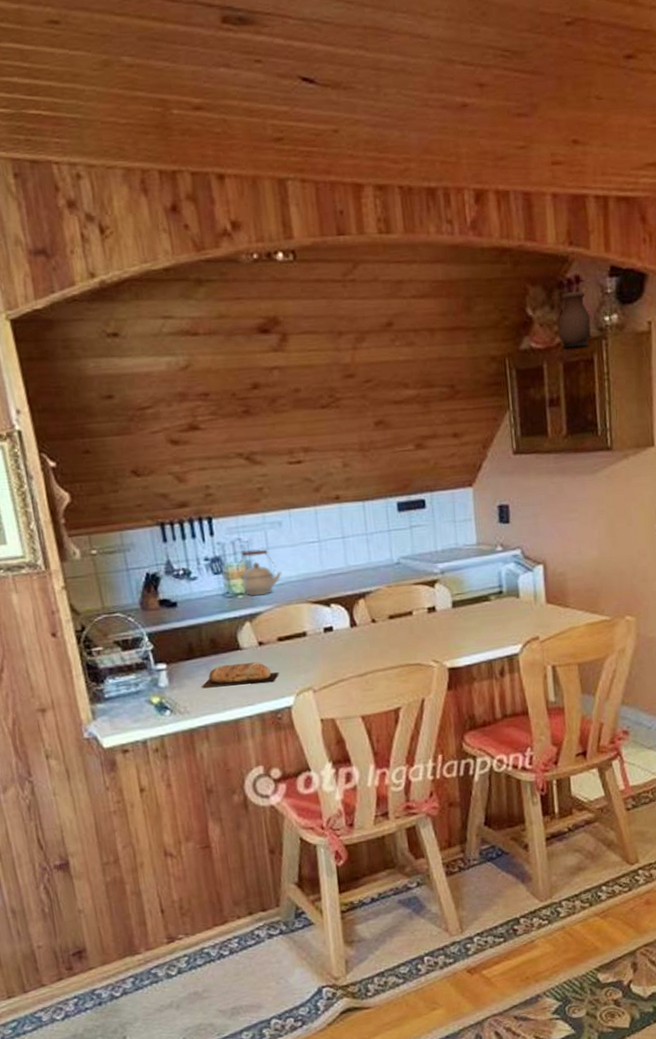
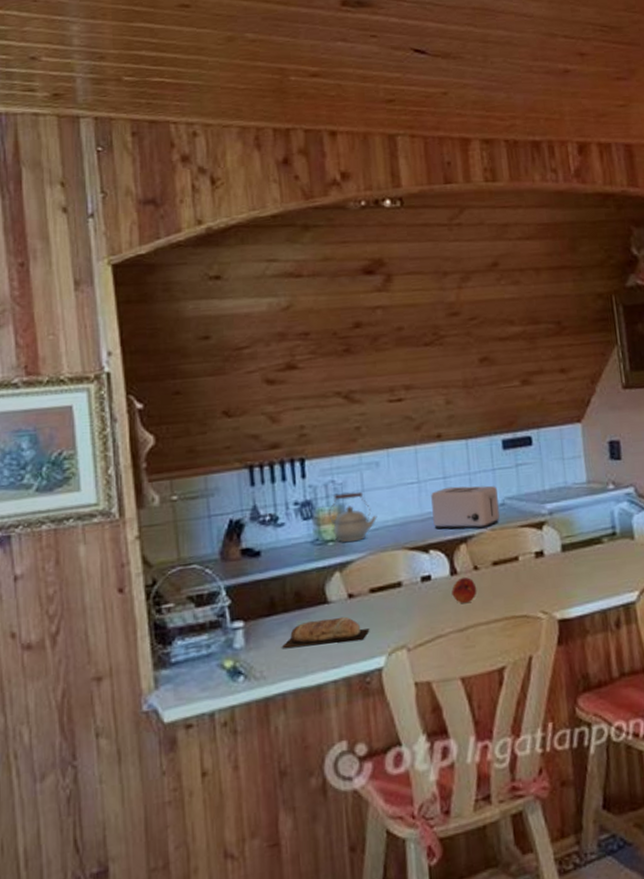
toaster: none [331,545,395,587] -> present [431,485,500,530]
fruit: none [352,628,375,653] -> present [451,576,477,604]

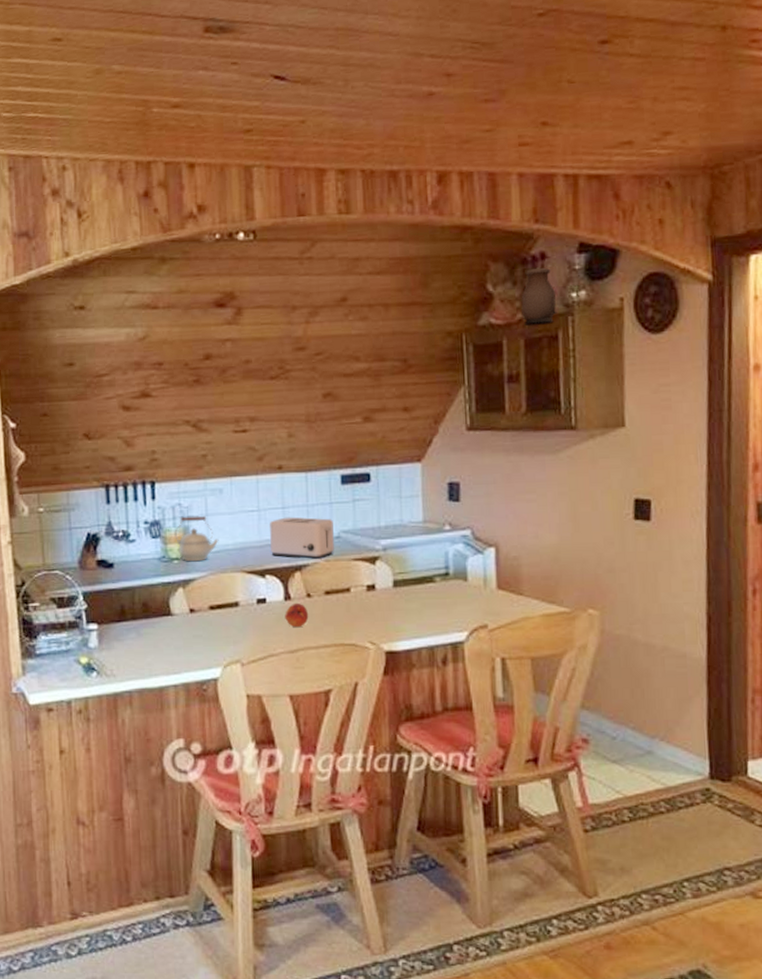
bread loaf: present [281,616,370,648] -> none [129,628,208,652]

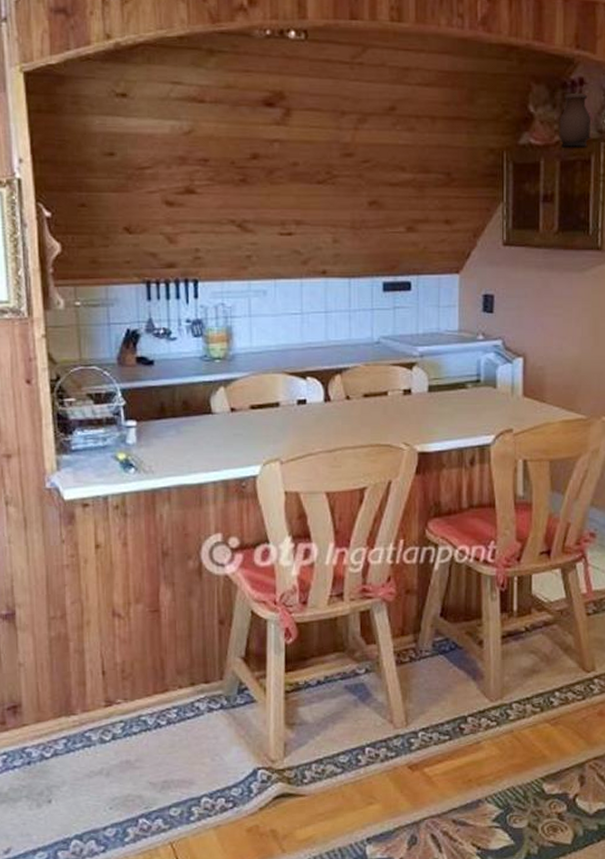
kettle: present [174,515,219,562] -> none [217,316,262,362]
toaster: present [270,517,334,560] -> none [312,321,374,364]
fruit: present [285,602,309,628] -> none [324,404,347,429]

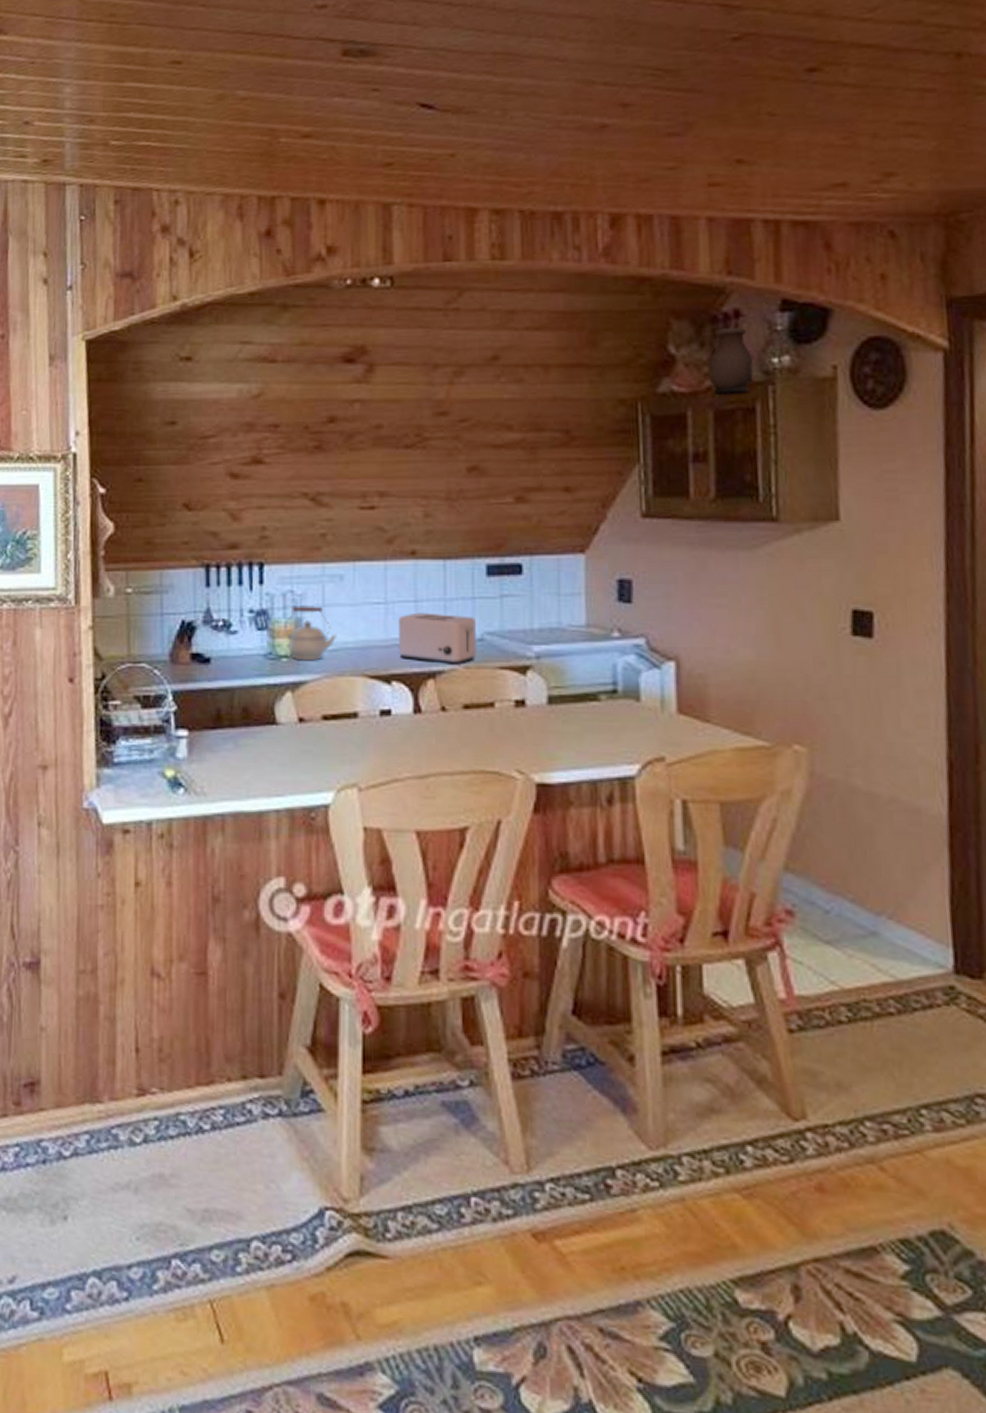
kettle: none [217,316,262,362] -> present [284,606,337,661]
toaster: none [312,321,374,364] -> present [399,612,476,666]

